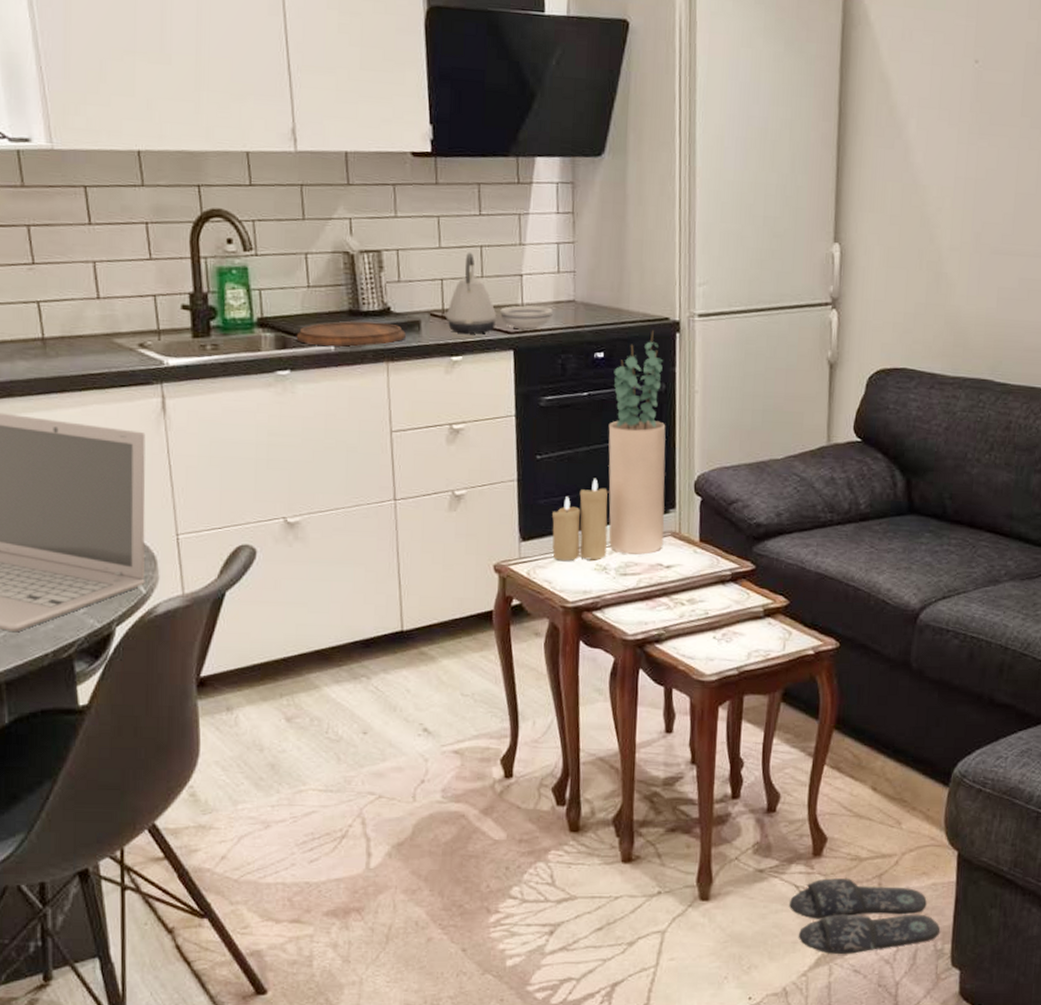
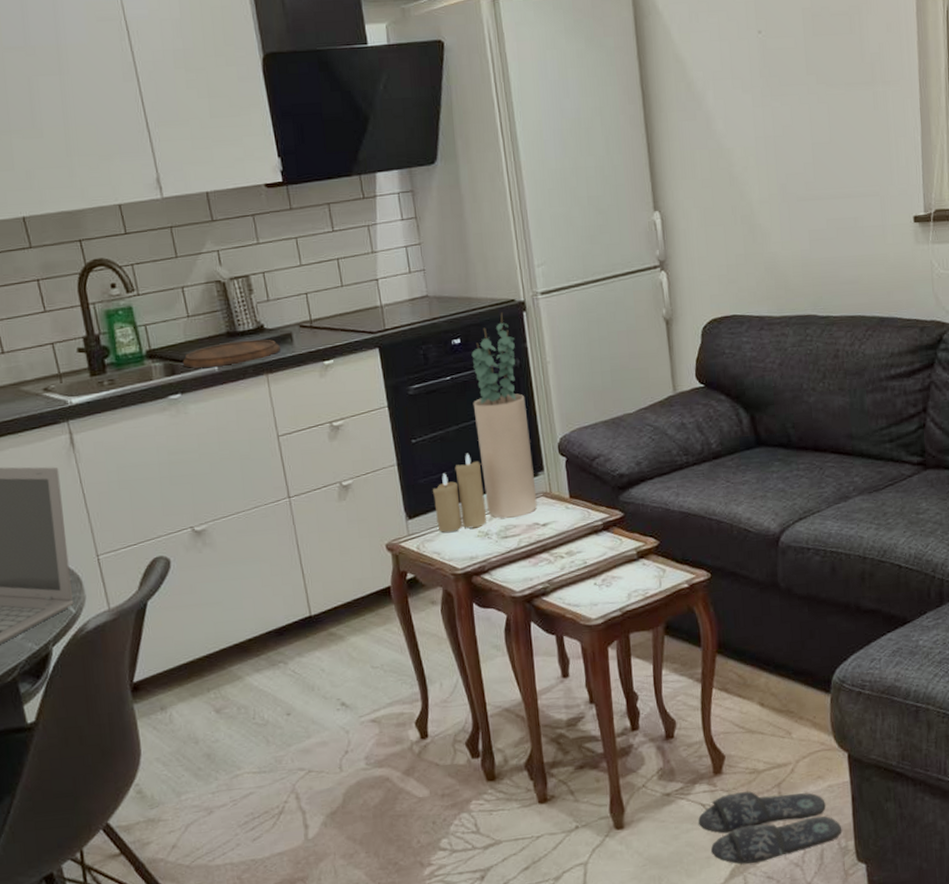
kettle: present [445,252,497,334] -> none [314,265,360,339]
bowl: present [500,305,553,331] -> none [362,304,410,329]

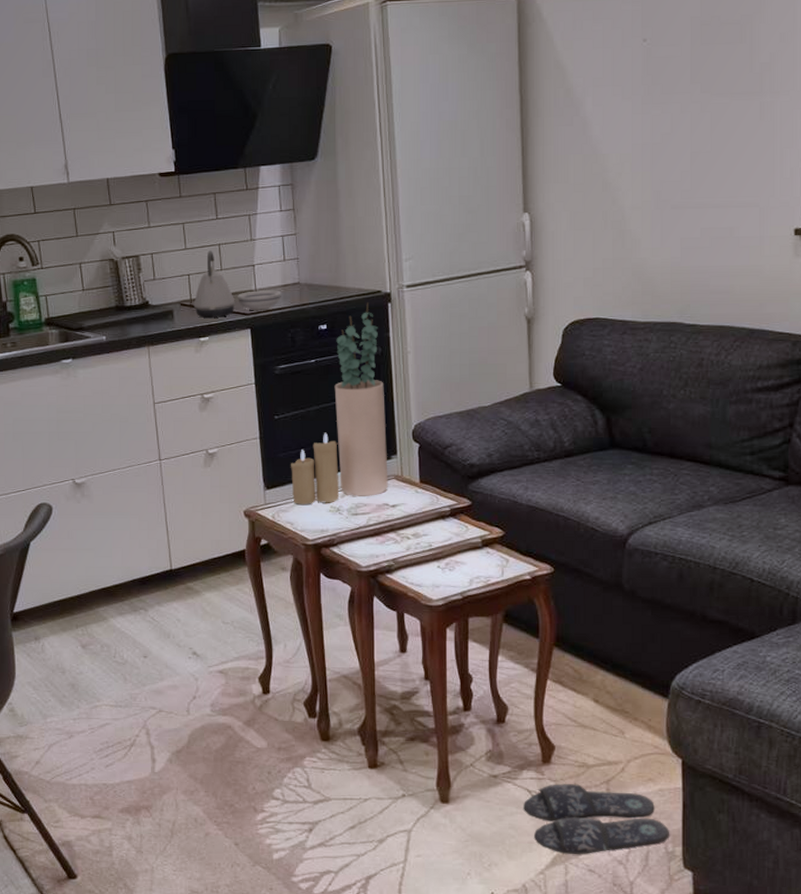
cutting board: present [182,339,280,368] -> none [75,314,162,337]
kettle: none [314,265,360,339] -> present [193,250,235,318]
bowl: none [362,304,410,329] -> present [238,289,281,311]

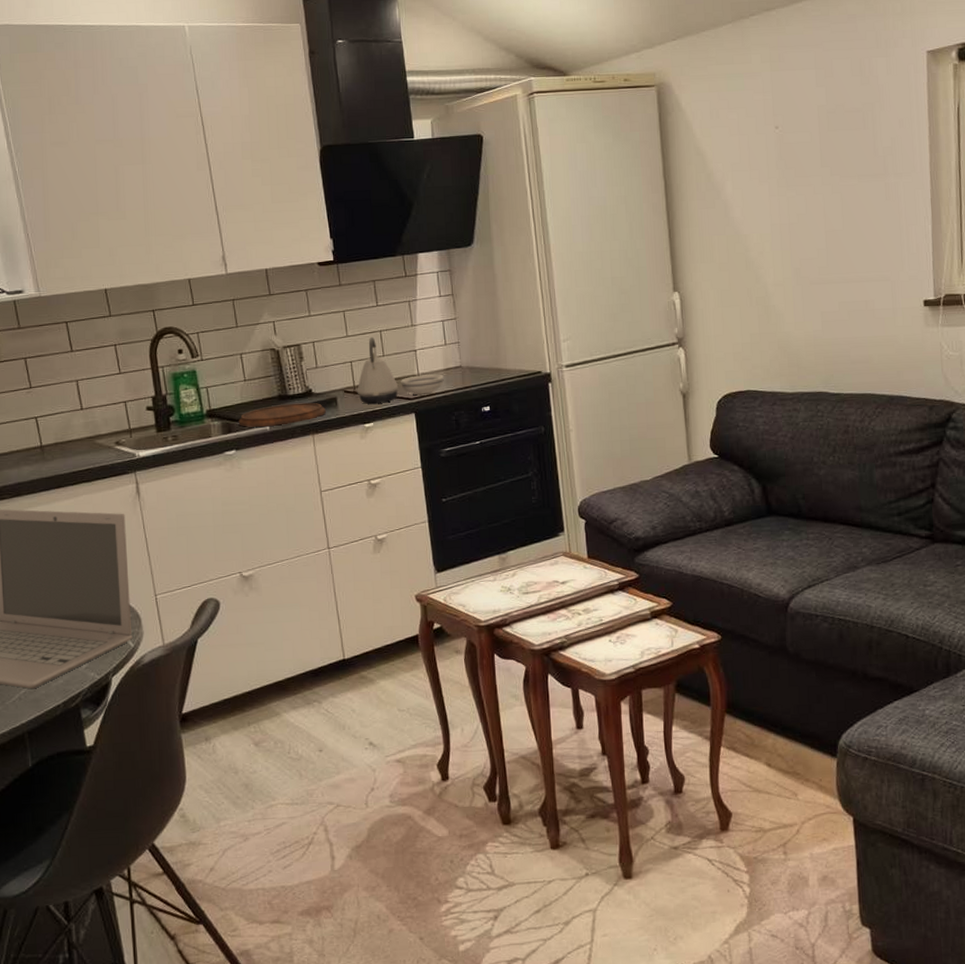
cutting board: none [75,314,162,337] -> present [238,402,326,427]
candle: present [291,432,339,504] -> none [460,513,509,586]
vase: present [334,302,388,497] -> none [499,383,557,576]
slippers: present [524,783,669,854] -> none [705,848,846,921]

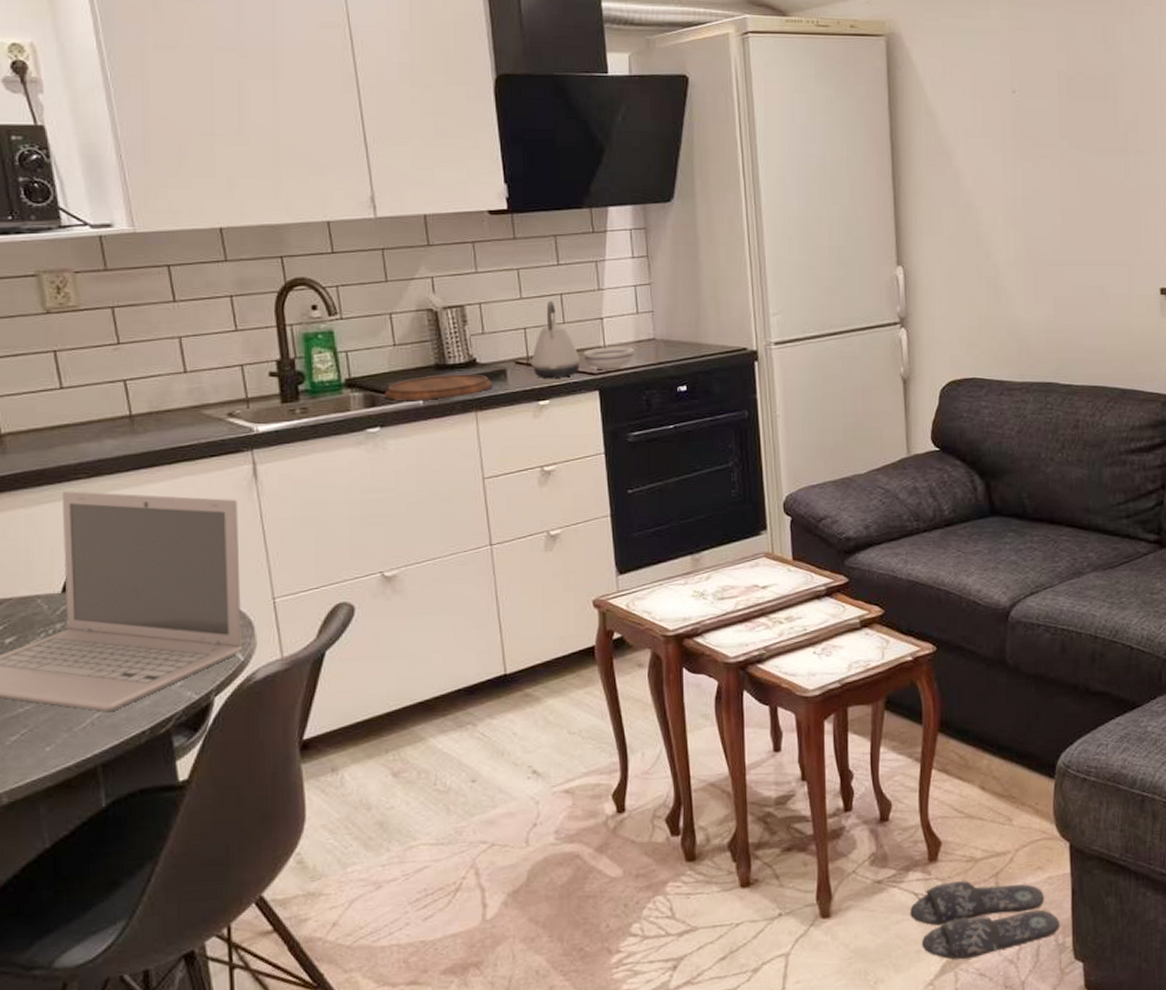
slippers: none [705,848,846,921] -> present [910,880,1059,959]

